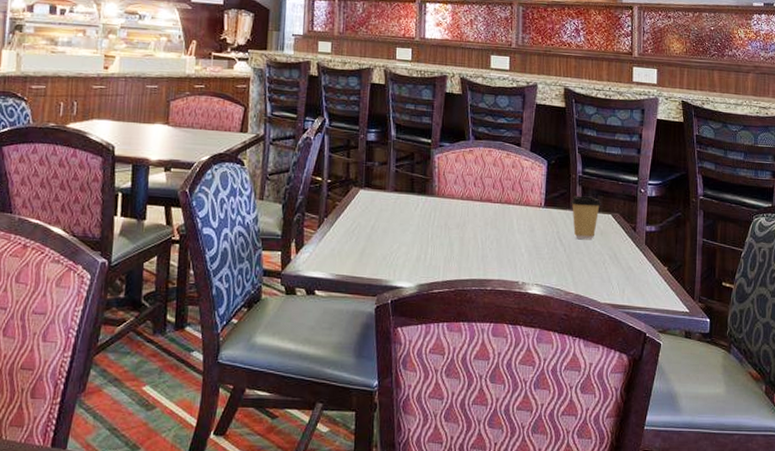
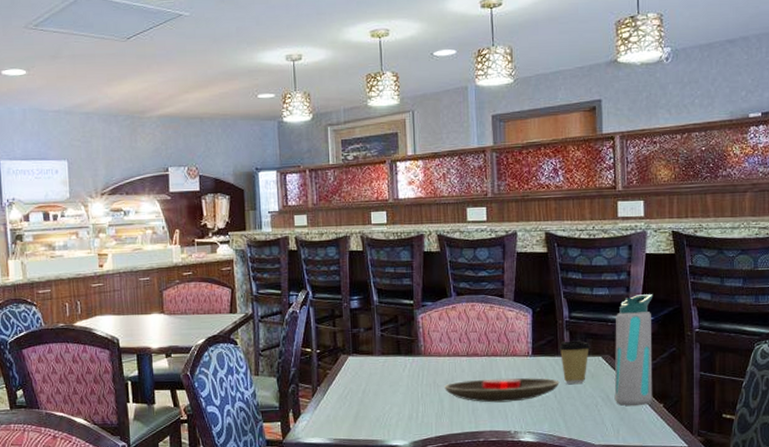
plate: none [455,226,570,252] -> present [444,377,560,403]
water bottle: none [621,157,662,267] -> present [614,294,653,406]

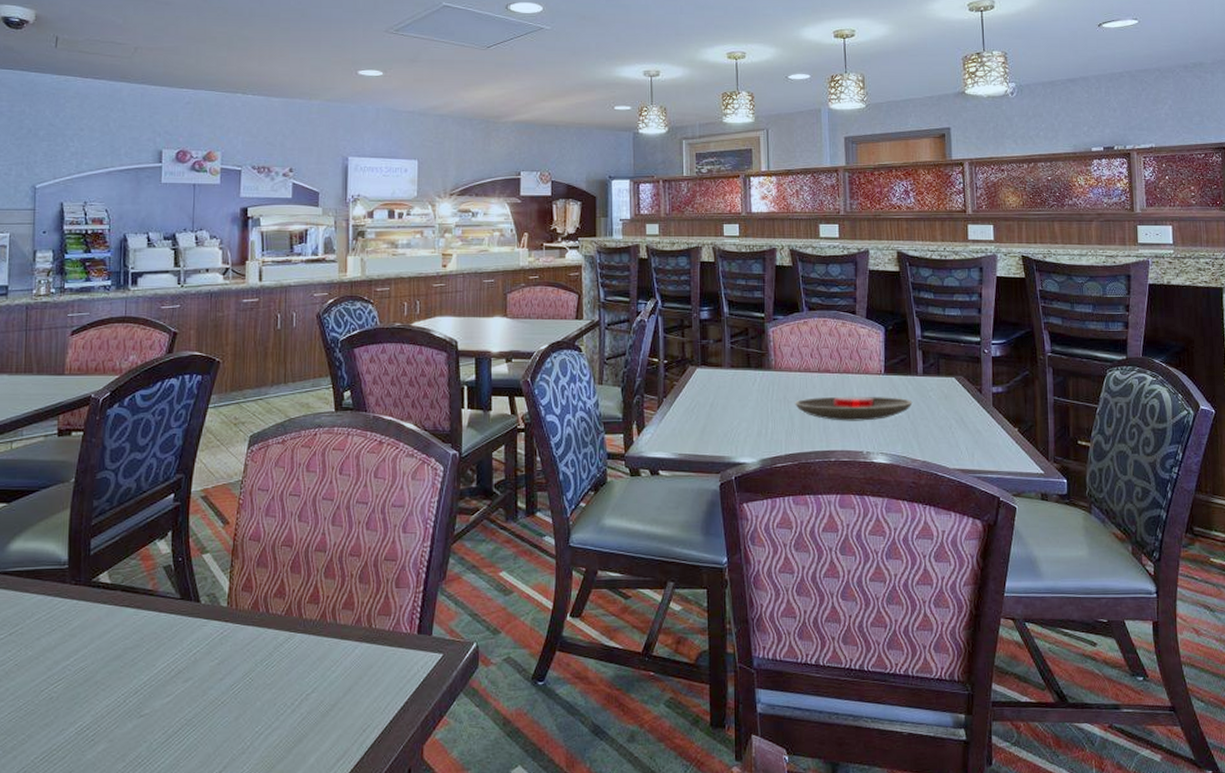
coffee cup: present [558,340,591,385] -> none [910,360,944,405]
water bottle: present [614,294,653,406] -> none [968,317,1007,430]

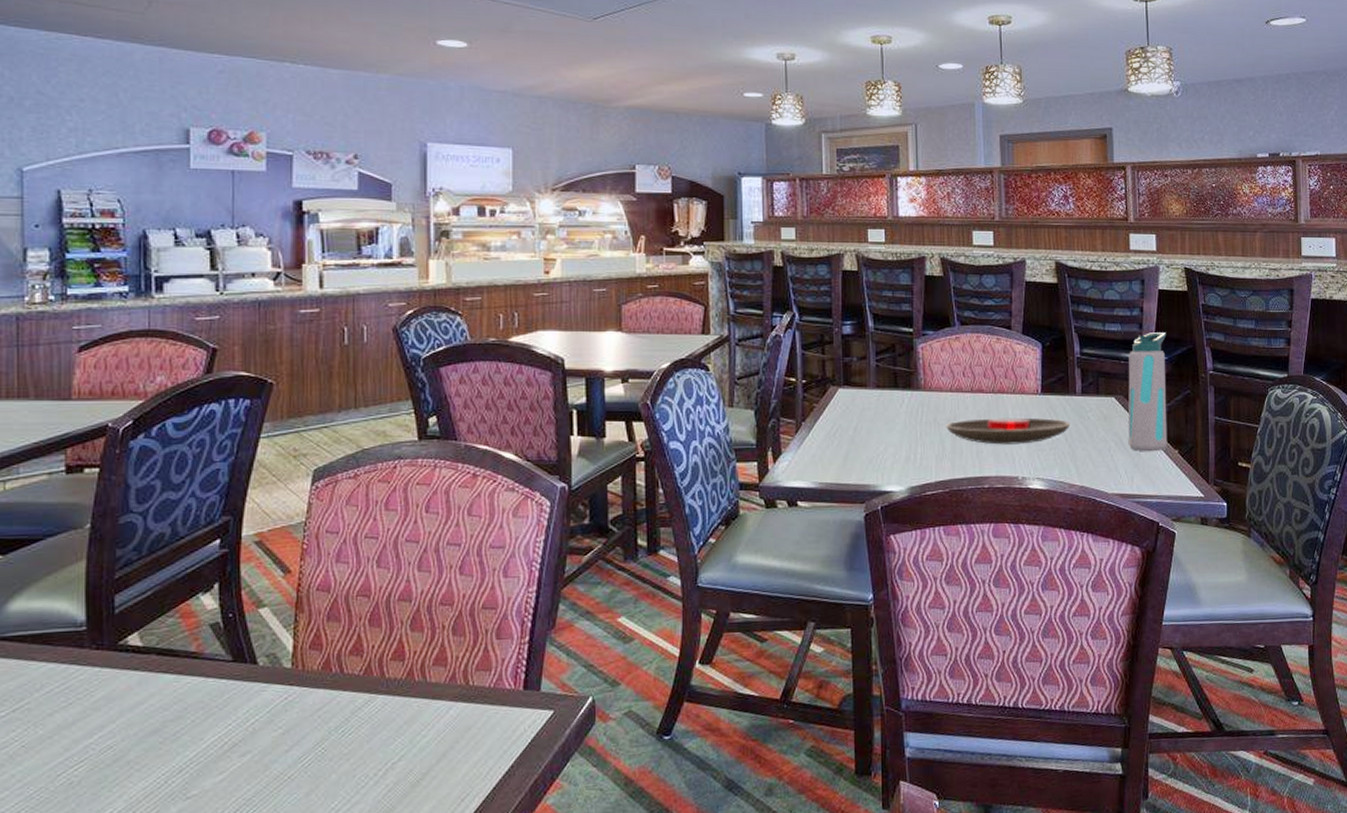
water bottle: none [968,317,1007,430] -> present [1128,332,1168,452]

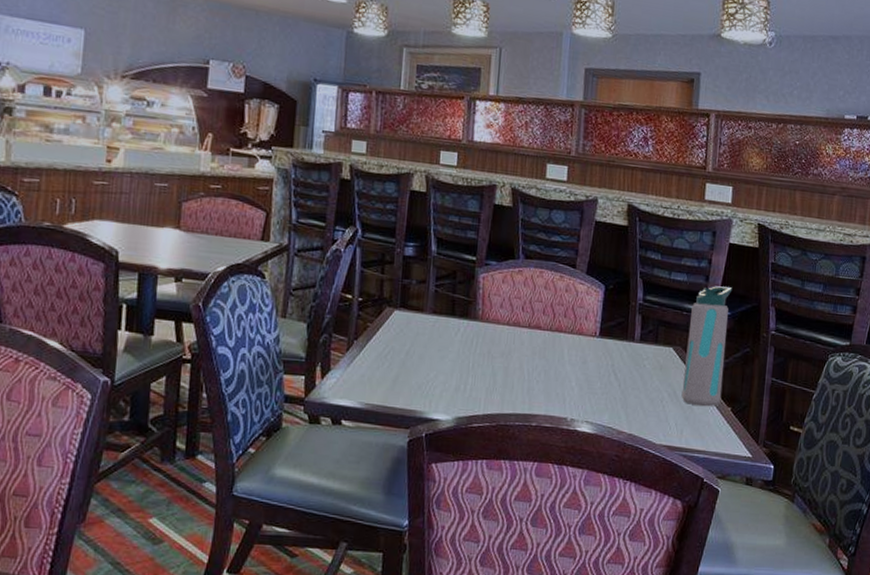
plate: present [946,417,1071,445] -> none [499,355,626,386]

